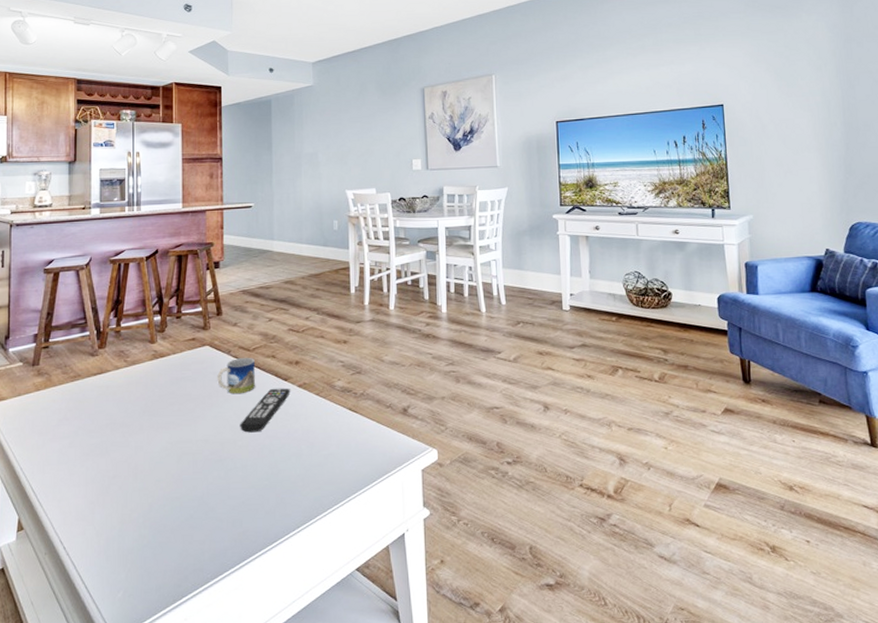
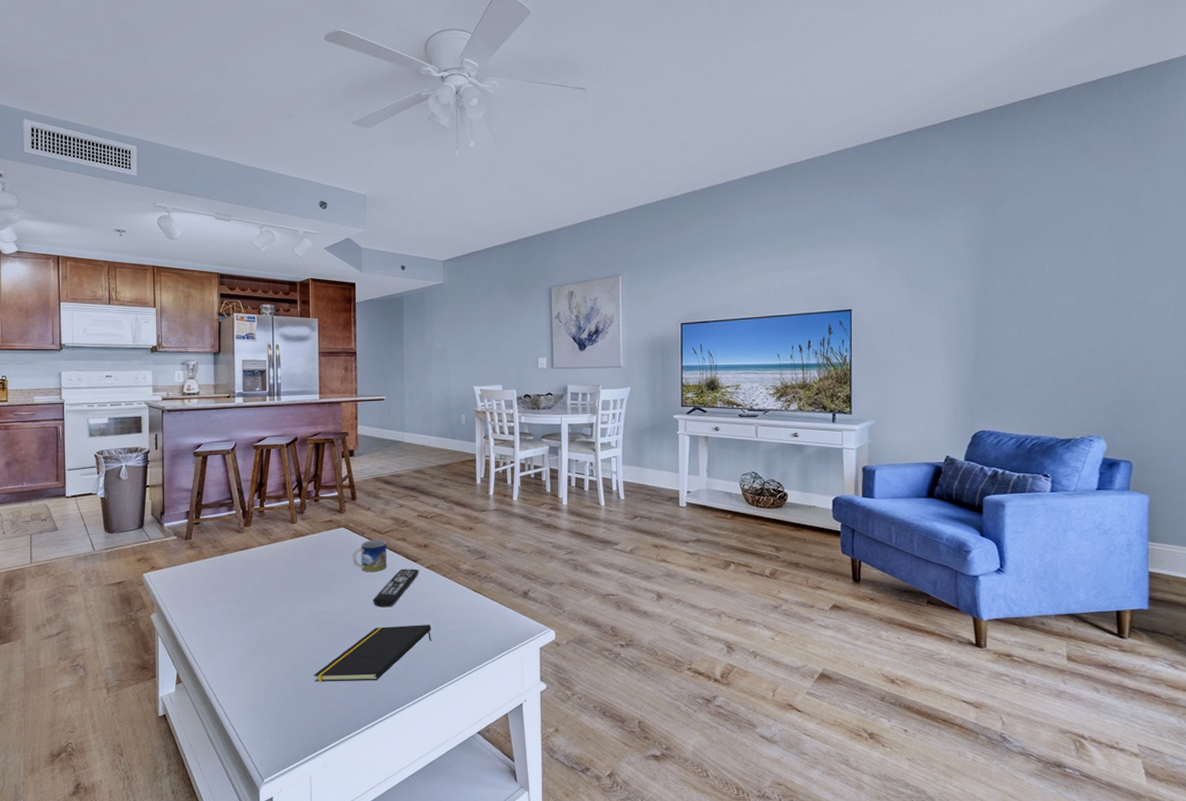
notepad: none [173,450,304,522] -> present [313,625,431,683]

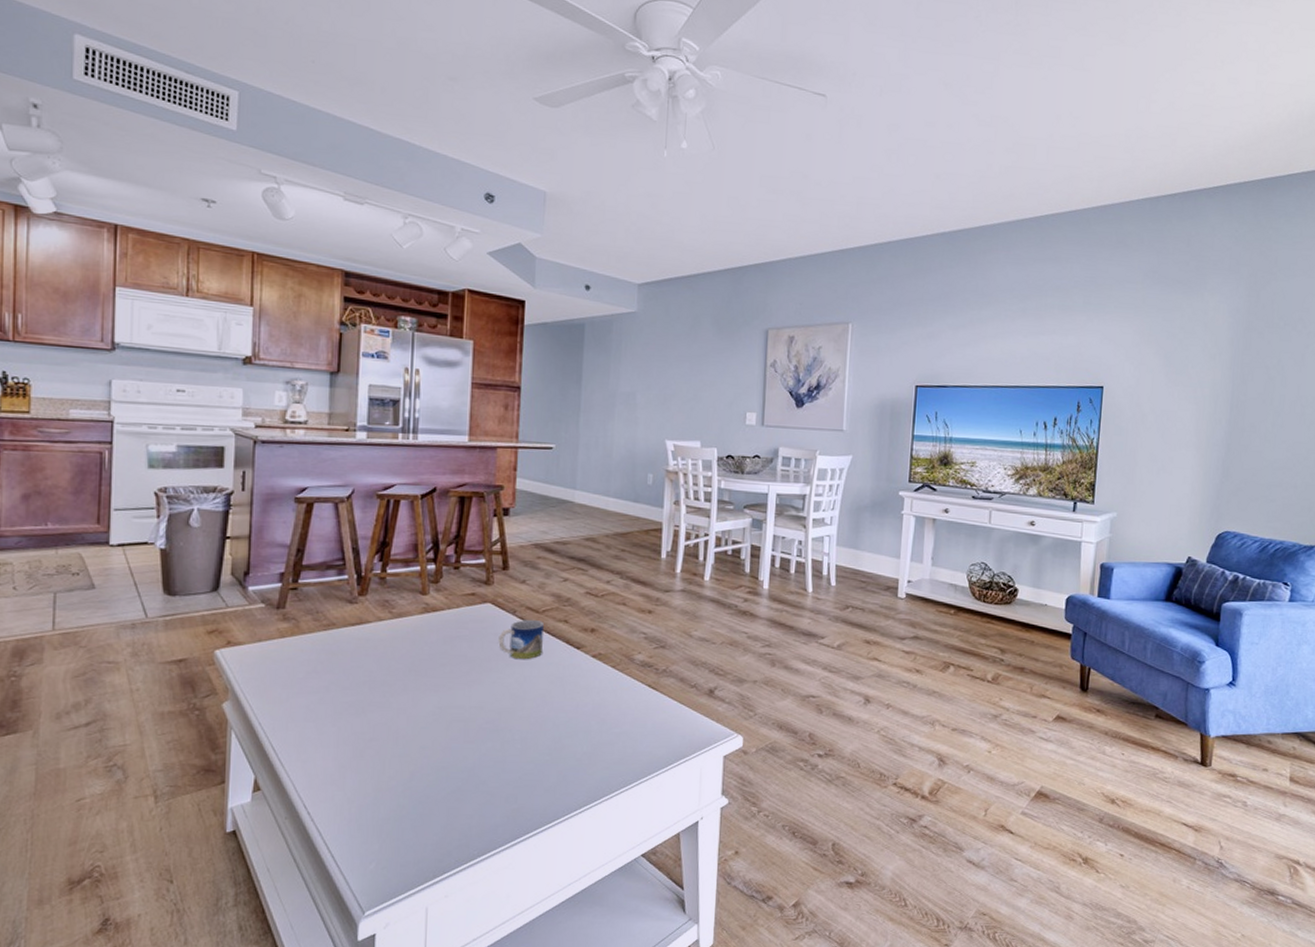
notepad: present [313,625,431,683] -> none [438,725,593,793]
remote control: present [373,568,419,608] -> none [521,656,583,703]

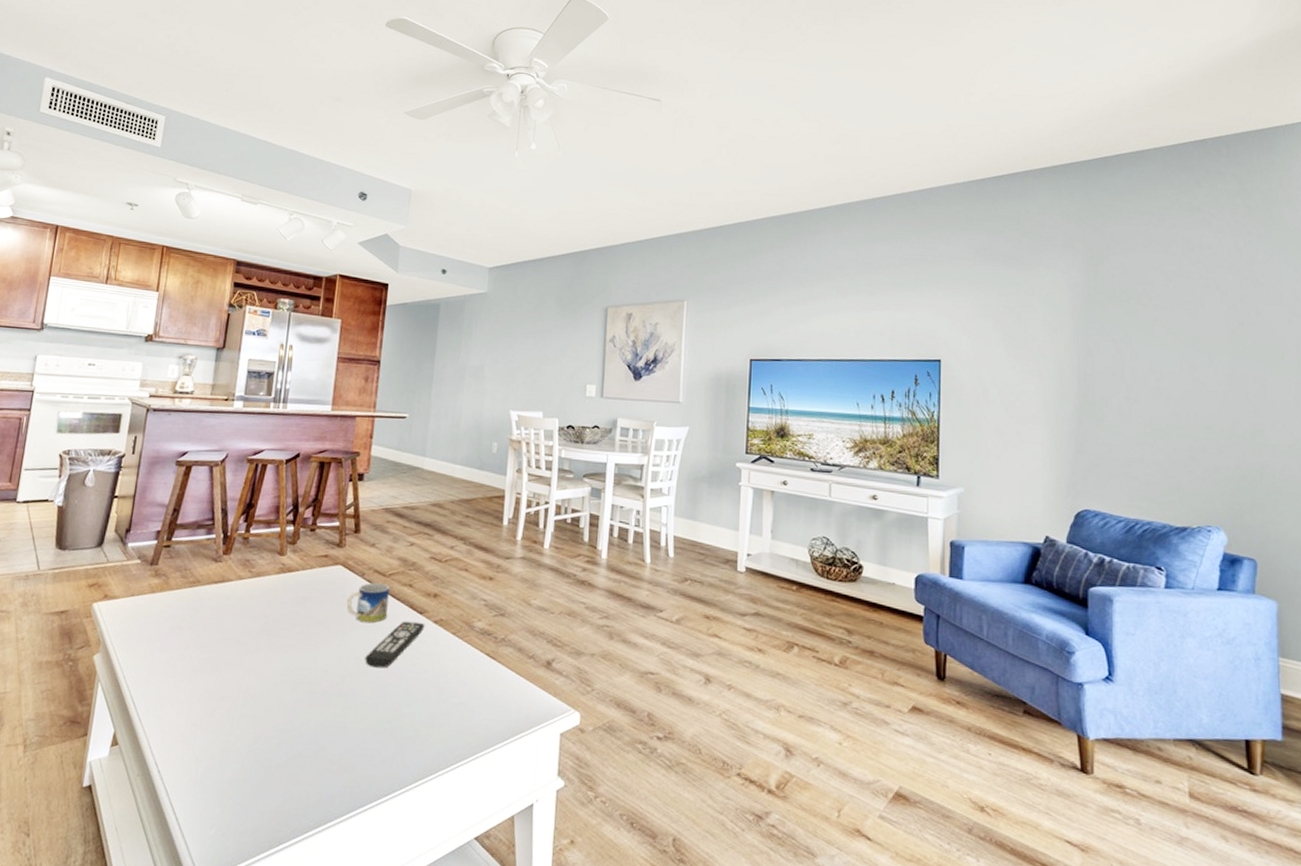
remote control: none [521,656,583,703] -> present [365,621,425,669]

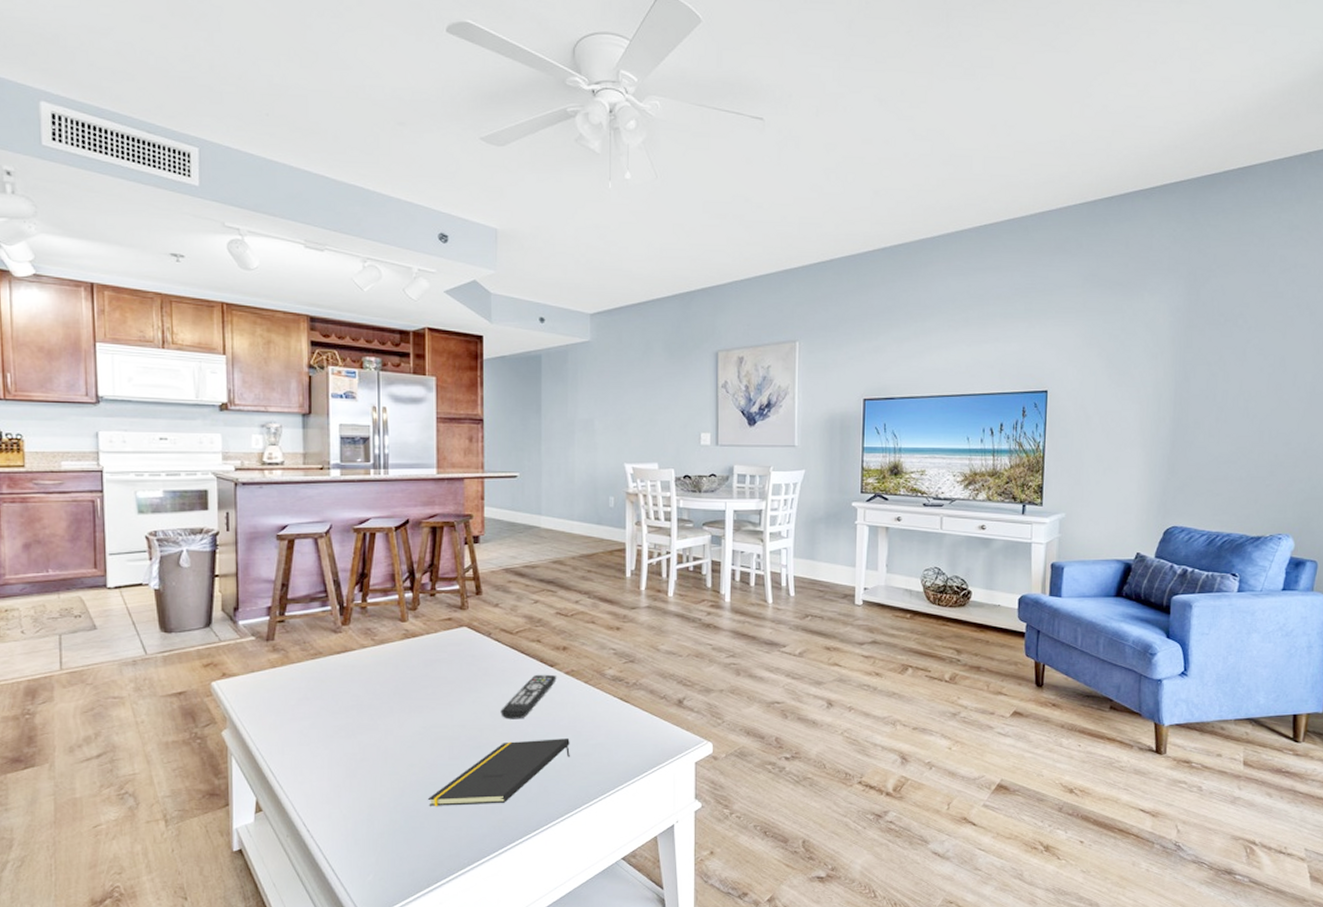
notepad: none [281,692,432,761] -> present [427,739,570,807]
mug: present [346,582,390,623] -> none [476,640,518,679]

